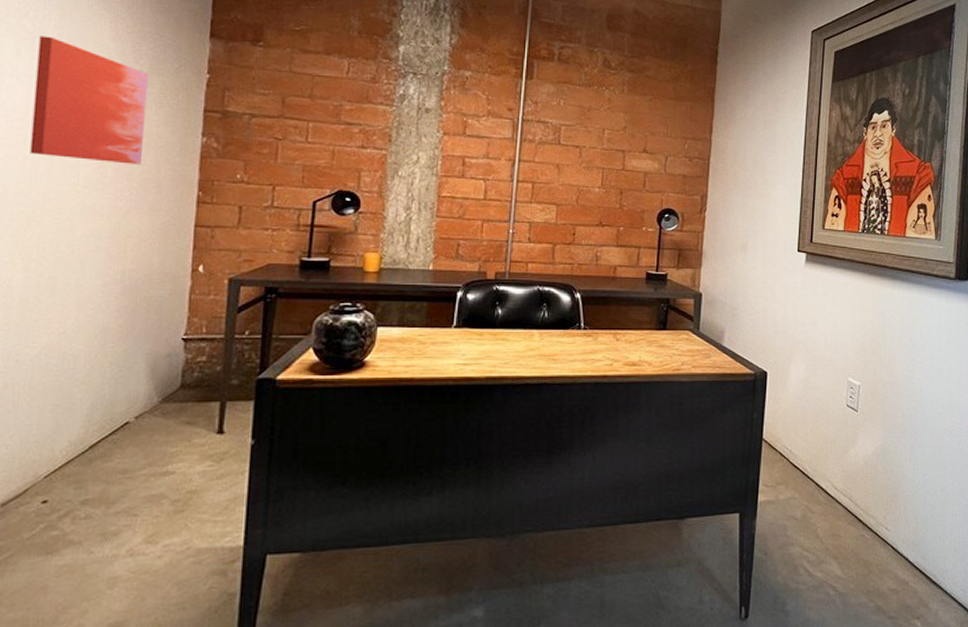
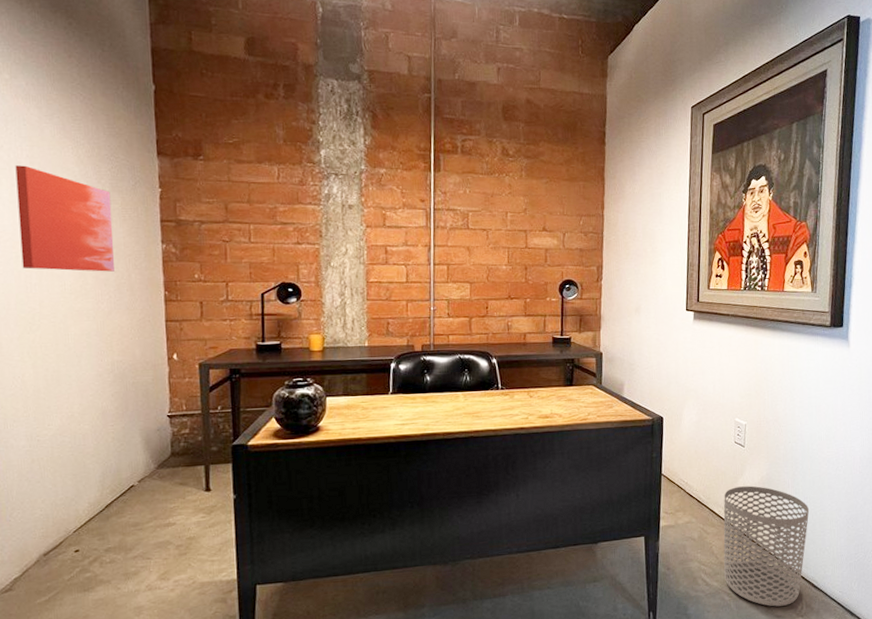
waste bin: none [829,457,929,606] -> present [723,485,810,607]

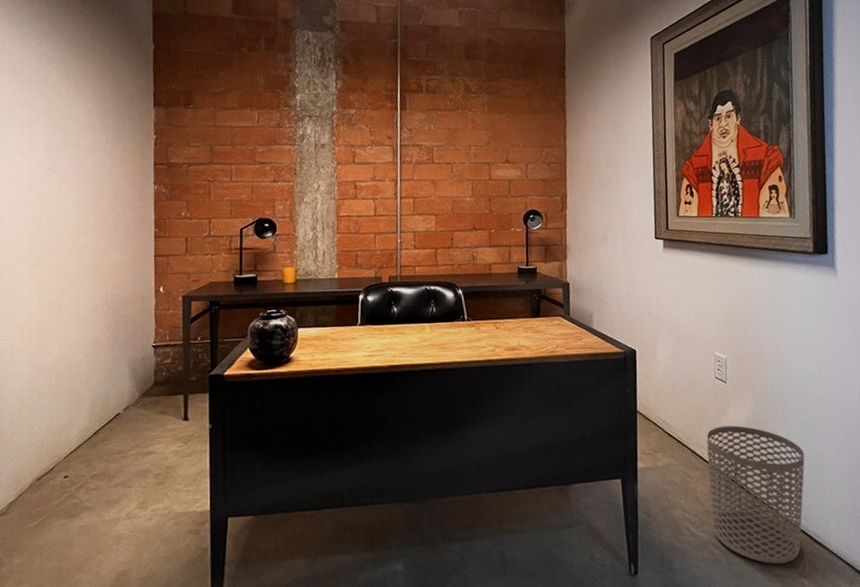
wall art: present [15,165,114,272] -> none [35,119,113,212]

